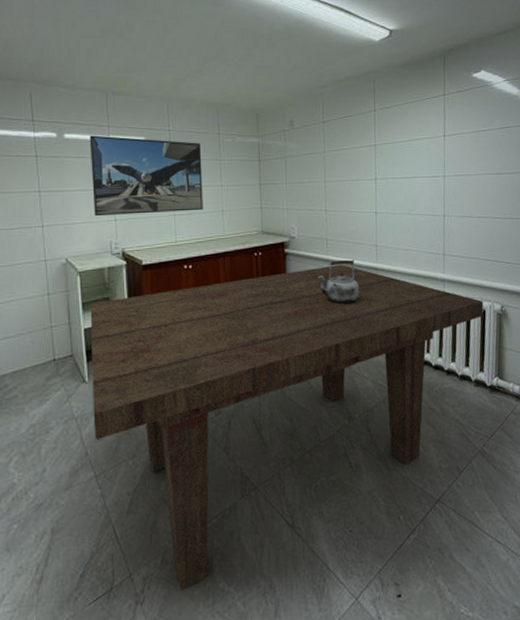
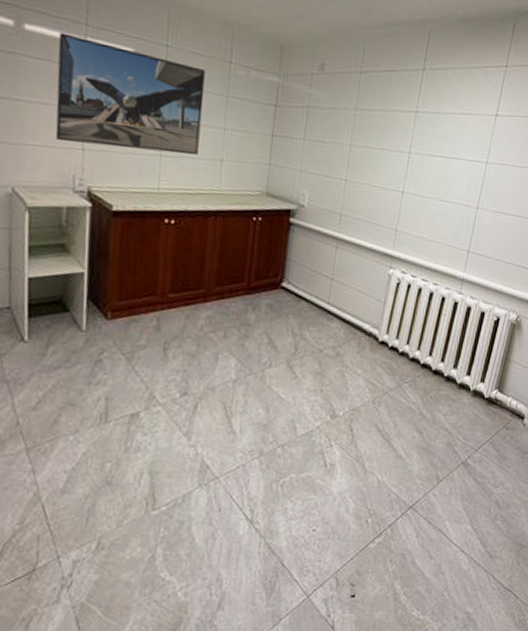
dining table: present [90,264,484,590] -> none [29,245,499,577]
kettle: present [318,259,359,304] -> none [323,239,369,291]

